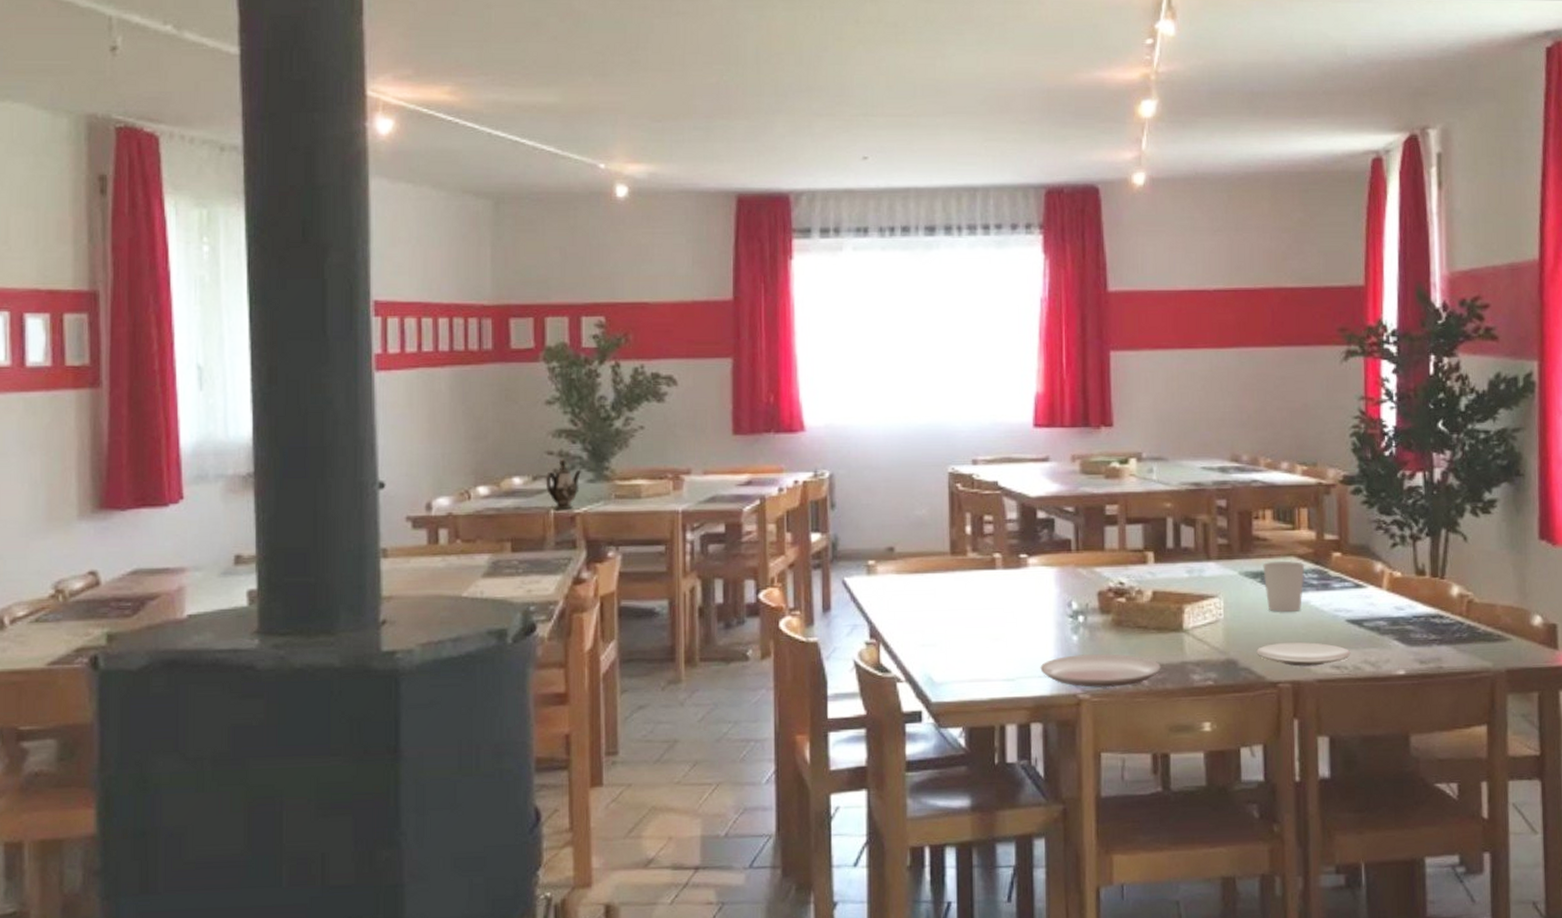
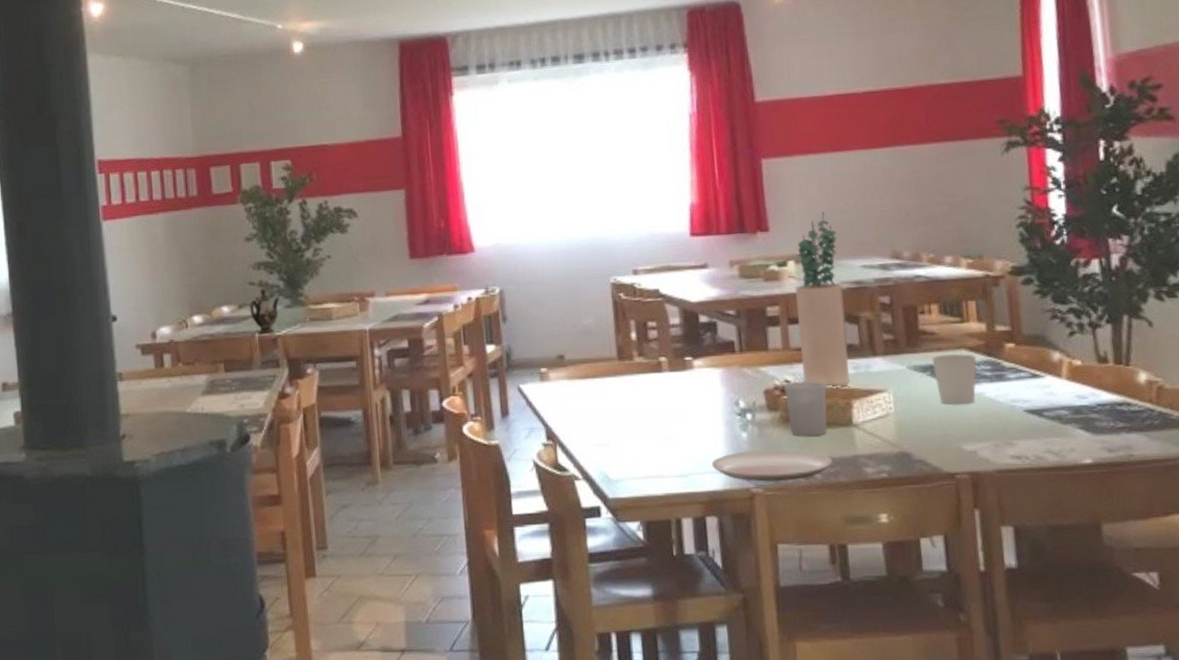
candle holder: none [1118,583,1159,641] -> present [784,381,828,437]
vase: none [1135,410,1183,593] -> present [794,212,850,389]
plate: present [1256,642,1351,667] -> none [930,433,1032,458]

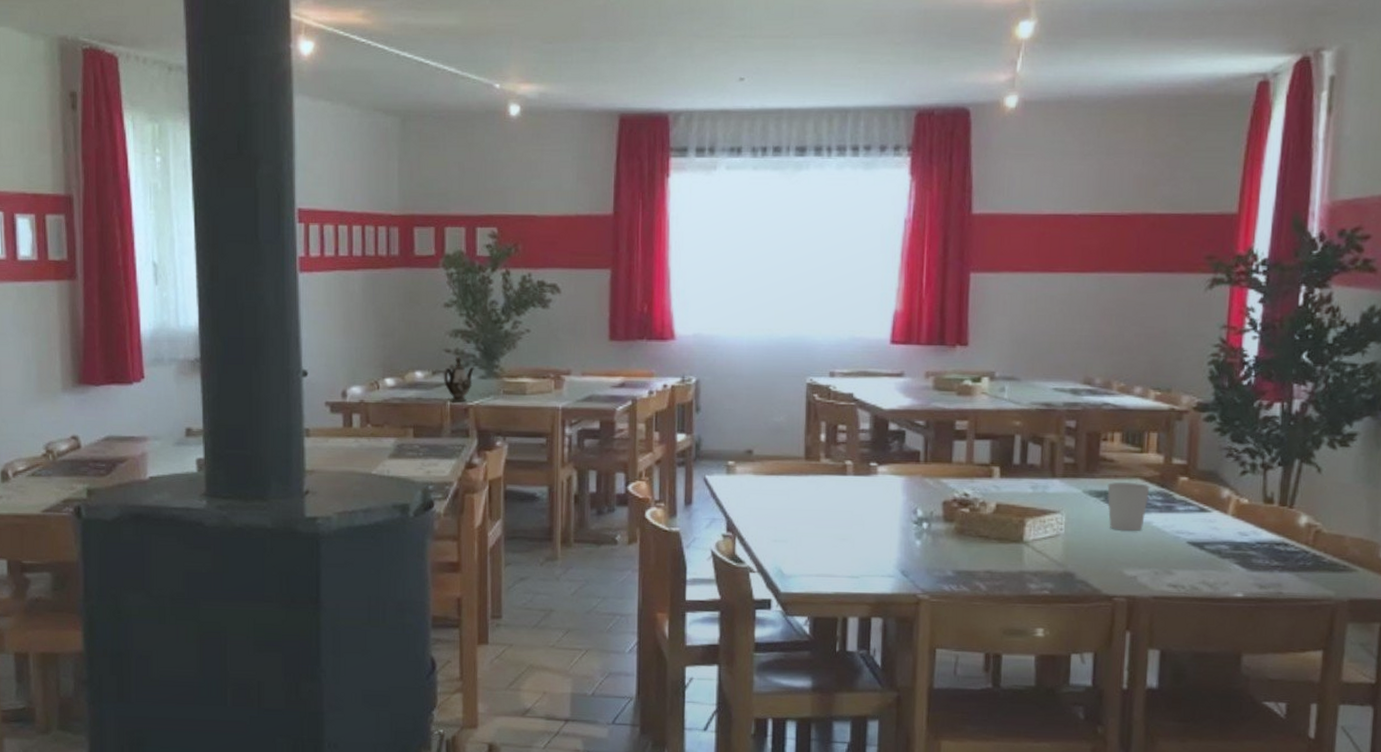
plate: present [711,449,833,482] -> none [883,558,999,590]
candle holder: present [784,381,828,437] -> none [962,495,1003,550]
vase: present [794,212,850,389] -> none [982,331,1033,506]

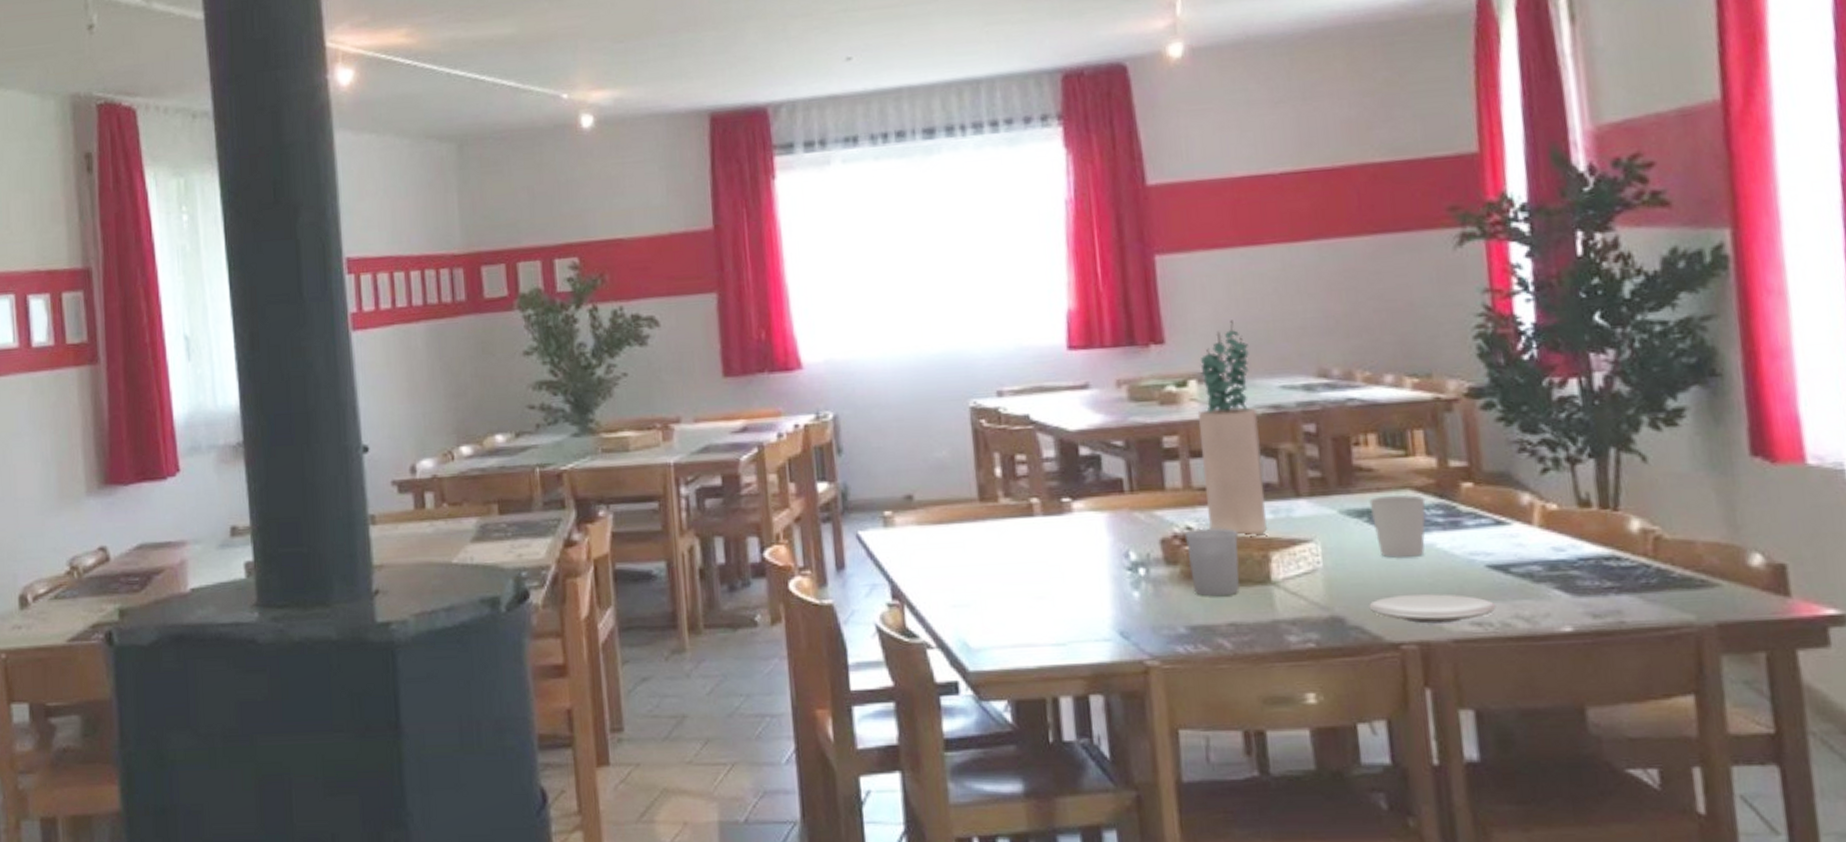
teapot: present [443,356,475,401] -> none [528,412,566,467]
candle holder: none [962,495,1003,550] -> present [1185,528,1240,597]
vase: none [982,331,1033,506] -> present [1197,320,1267,538]
plate: none [1094,560,1190,584] -> present [1369,594,1496,624]

